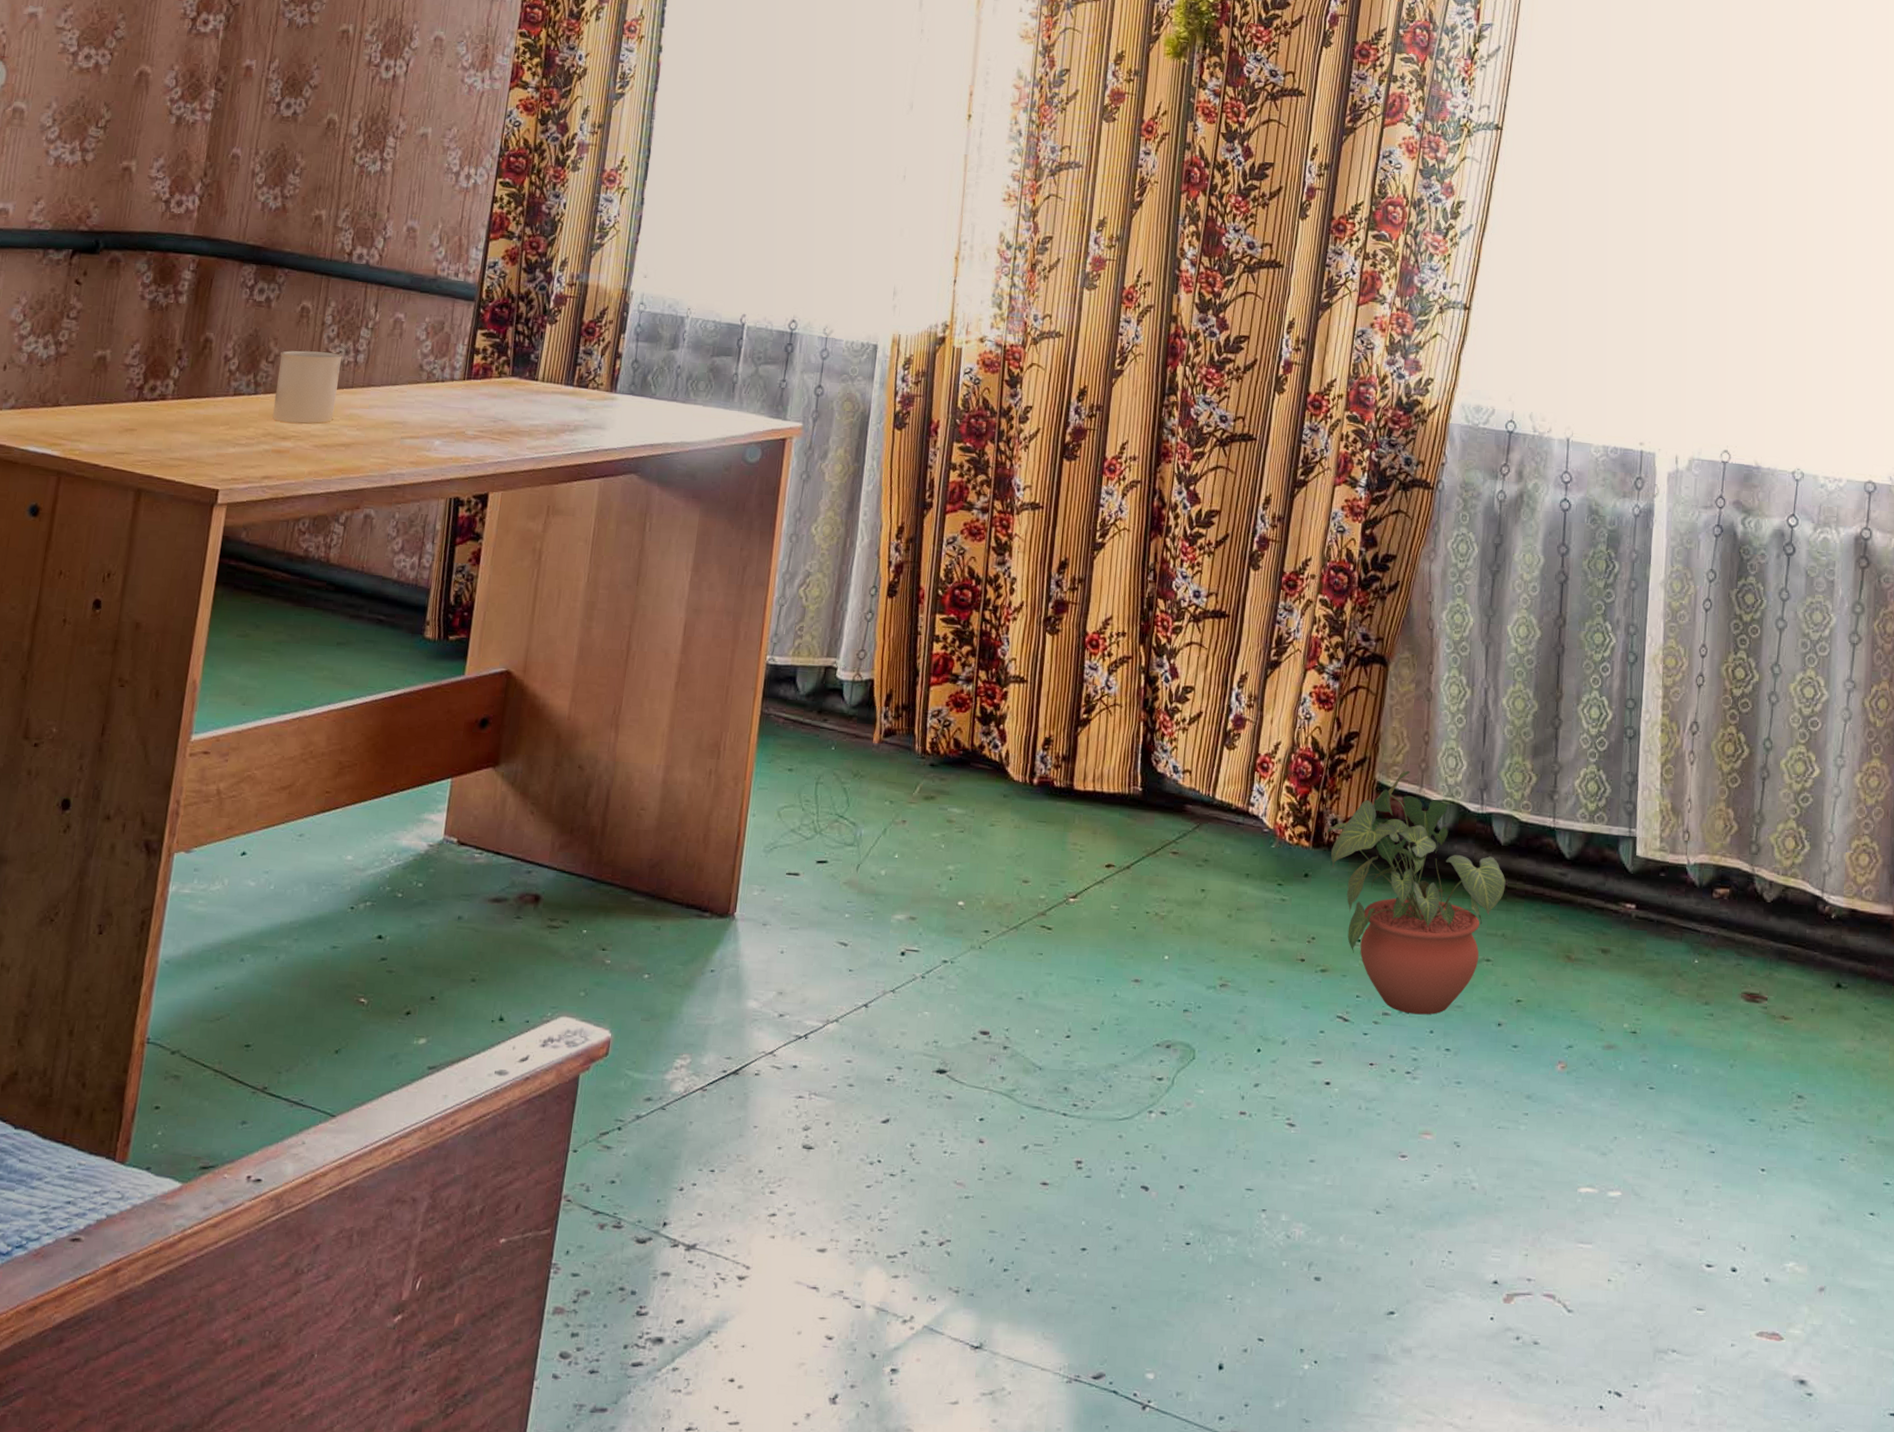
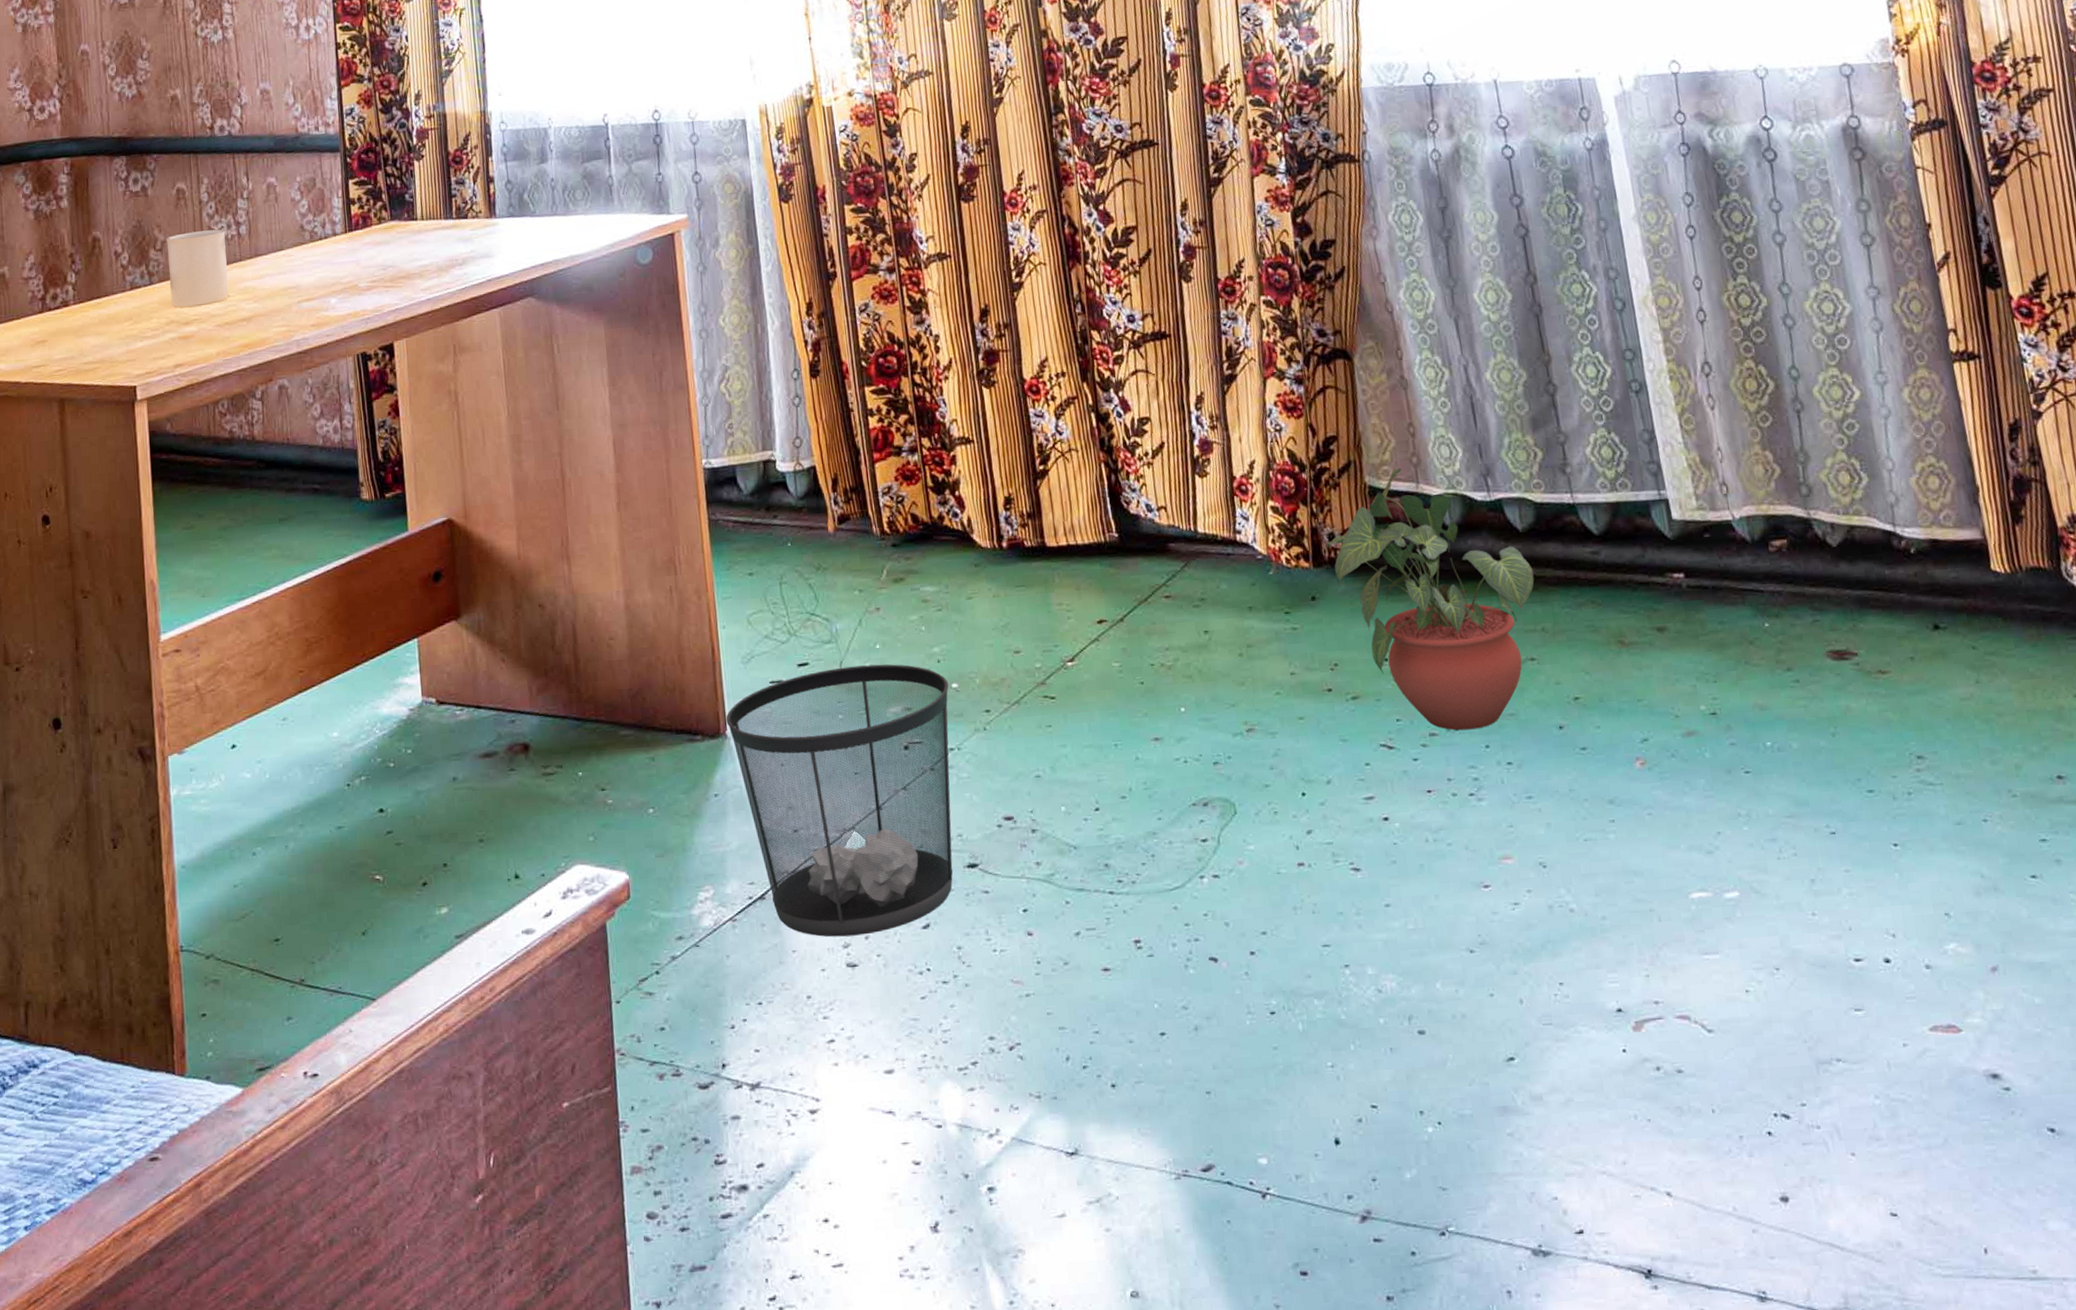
waste bin: none [737,870,956,1121] -> present [726,664,953,937]

